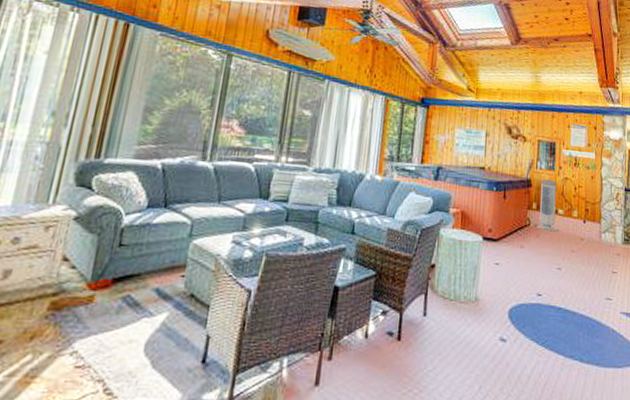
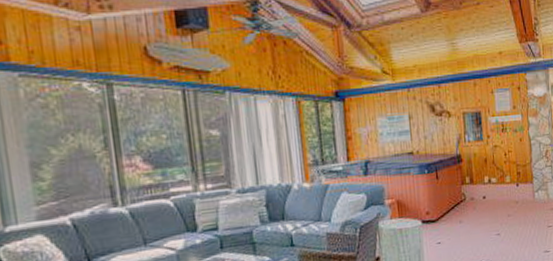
air purifier: present [536,178,558,231] -> none [471,150,493,201]

